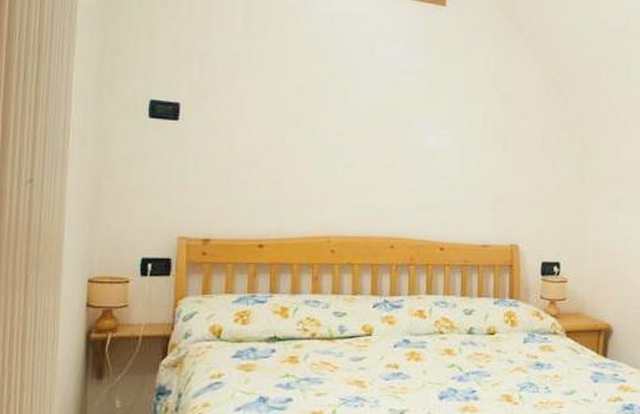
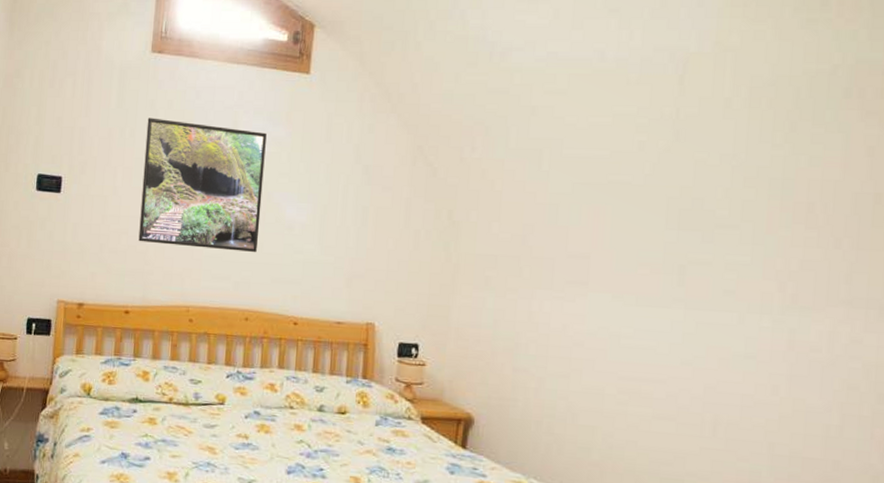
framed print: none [271,43,405,181] -> present [138,118,267,253]

